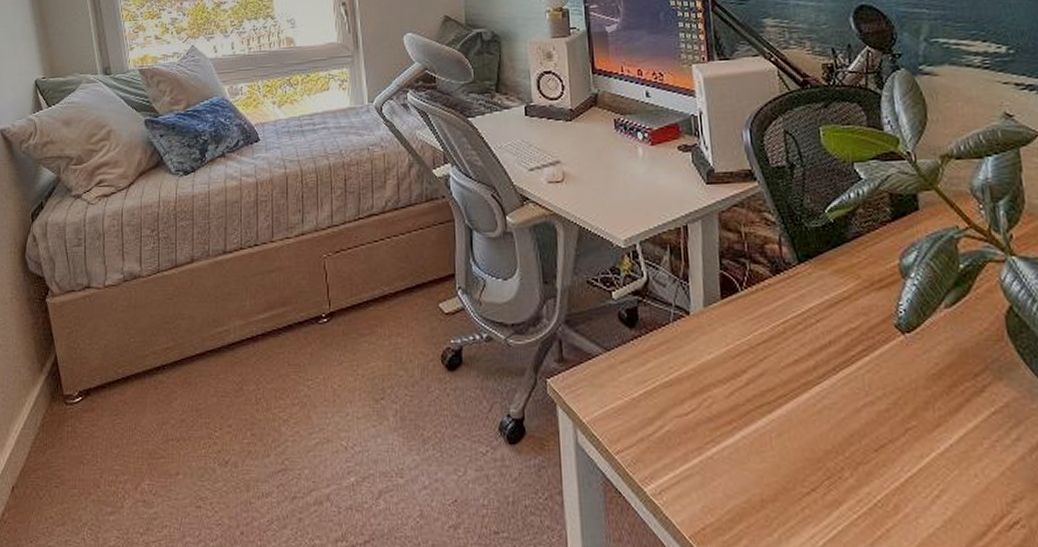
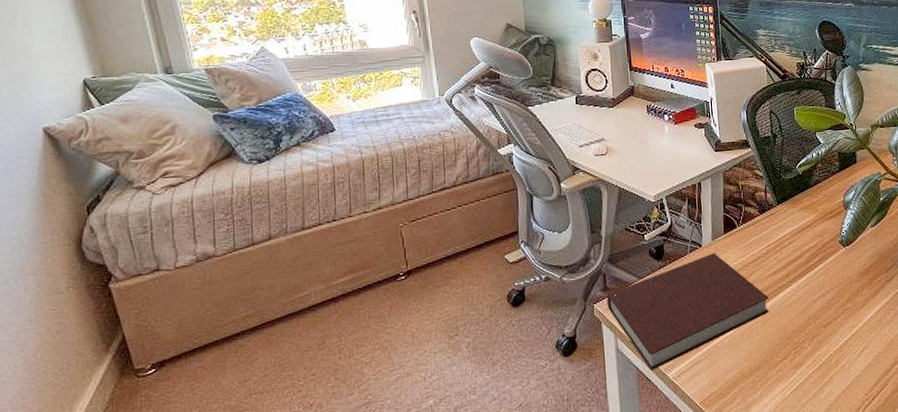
notebook: none [564,324,788,480] -> present [607,252,769,371]

